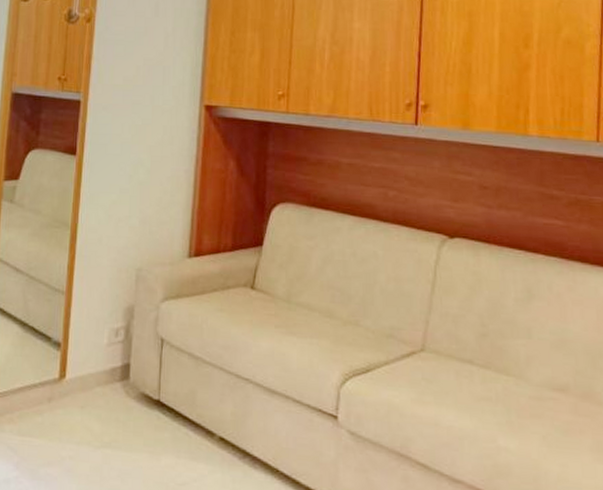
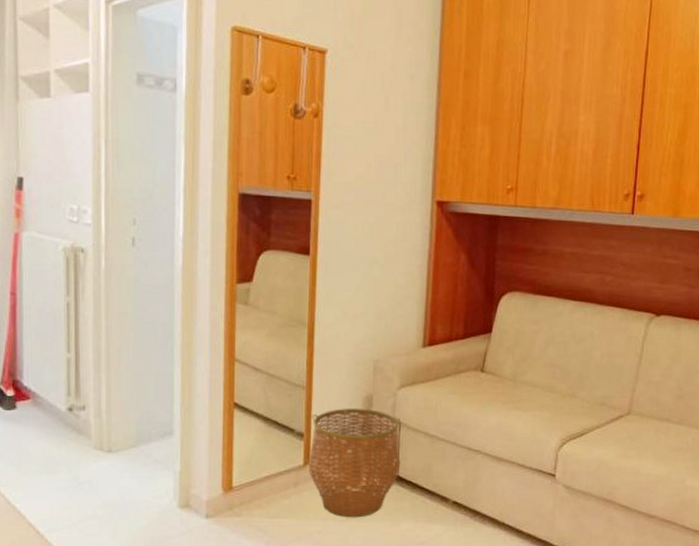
basket: none [64,318,163,445] -> present [308,408,400,518]

